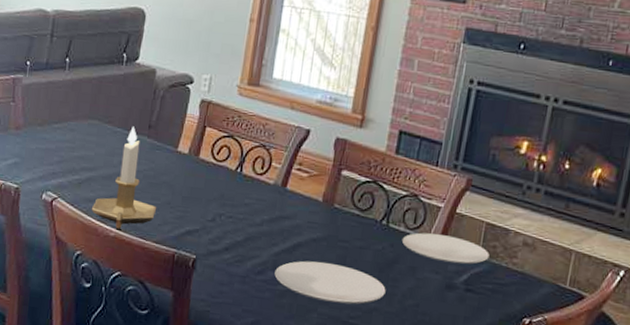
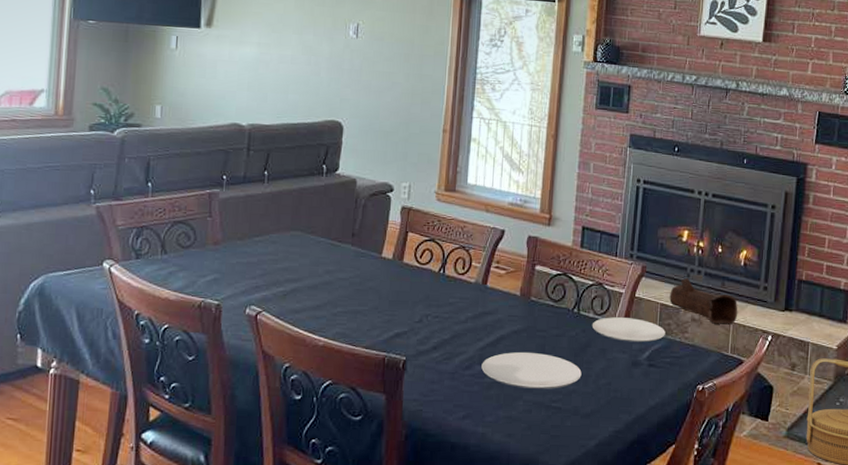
candlestick: present [91,126,157,229] -> none [298,235,365,338]
decorative log: none [498,195,584,253] -> present [669,277,738,325]

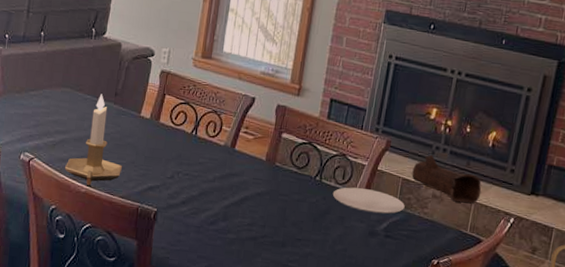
candlestick: none [298,235,365,338] -> present [64,94,123,186]
plate: present [481,352,582,389] -> none [225,212,319,250]

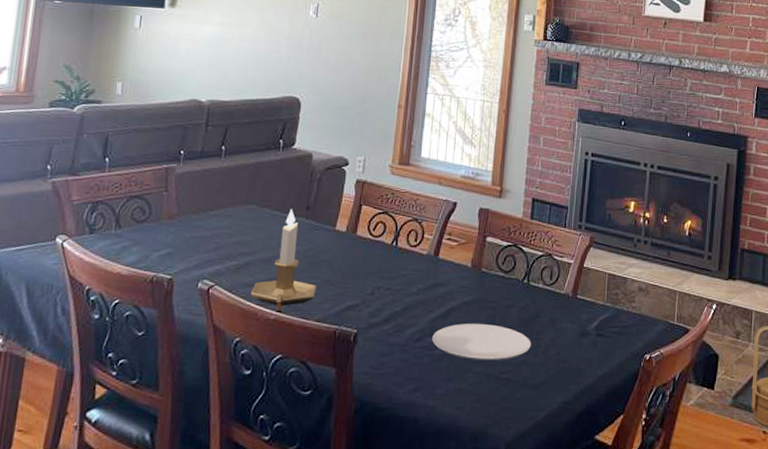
plate: none [225,212,319,250] -> present [432,323,531,361]
plate: present [332,187,405,214] -> none [541,287,613,313]
decorative log: present [412,154,482,204] -> none [617,247,684,294]

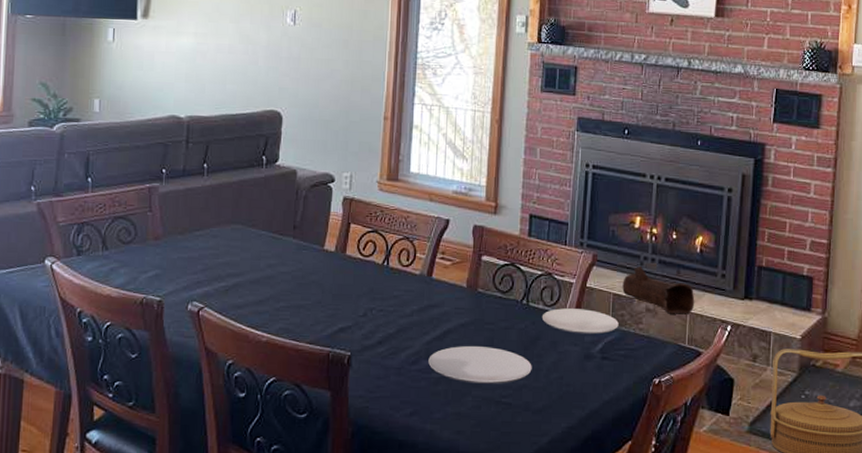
candlestick: present [250,209,317,311] -> none [240,228,308,333]
plate: none [541,287,613,313] -> present [541,308,619,335]
decorative log: none [617,247,684,294] -> present [622,265,695,314]

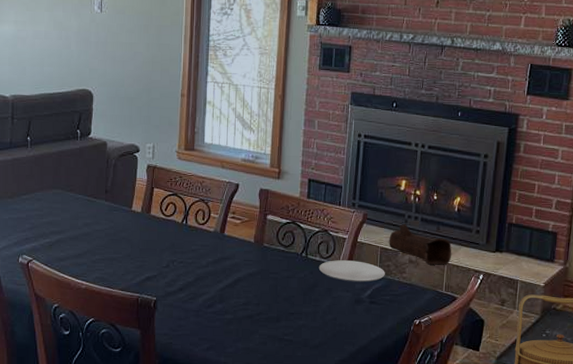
plate: present [428,345,532,384] -> none [222,292,310,324]

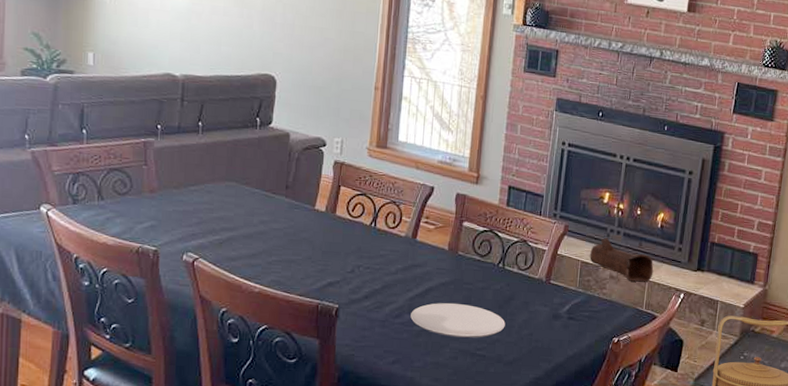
plate: none [222,292,310,324] -> present [410,303,505,338]
plate: present [318,260,385,283] -> none [516,272,585,297]

